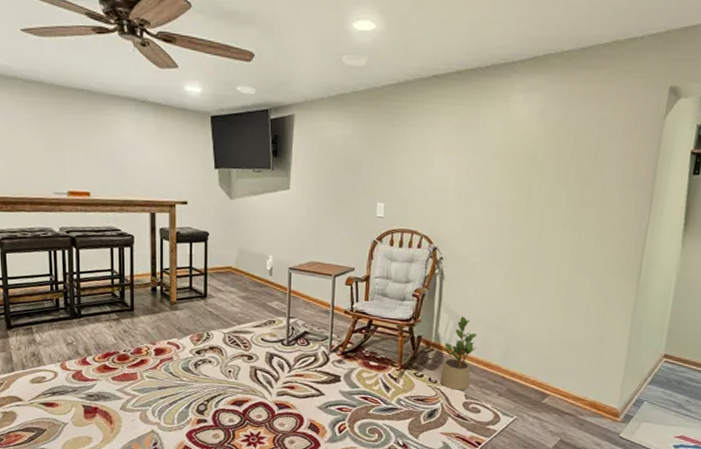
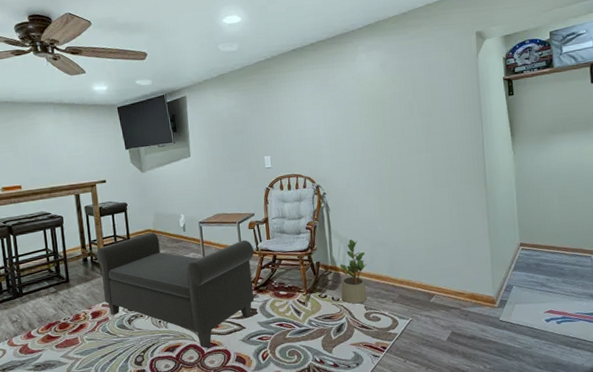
ottoman: none [168,270,348,409] -> present [96,232,255,349]

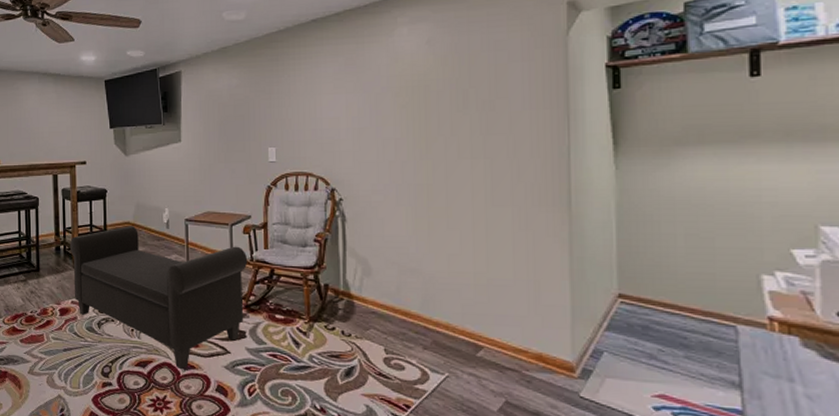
potted plant: present [340,239,367,304] -> none [354,260,391,344]

